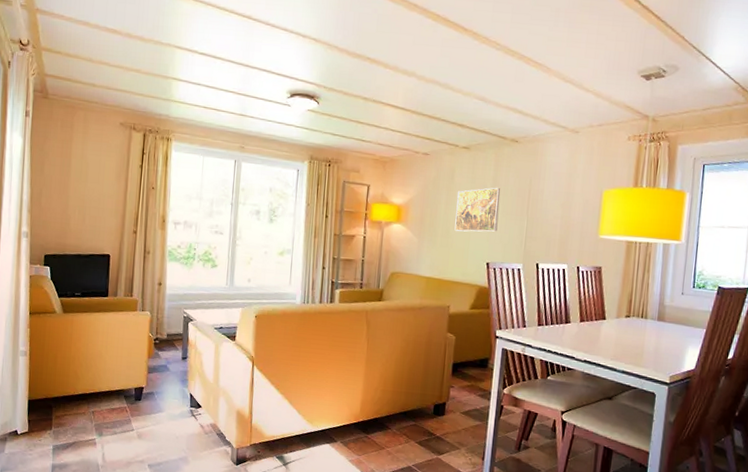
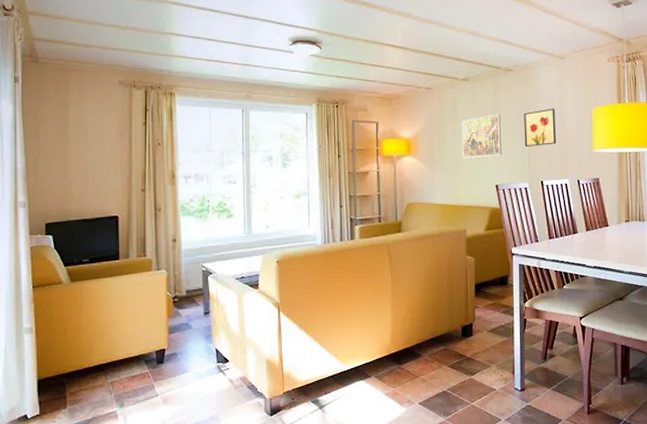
wall art: none [523,186,561,226] -> present [524,108,557,148]

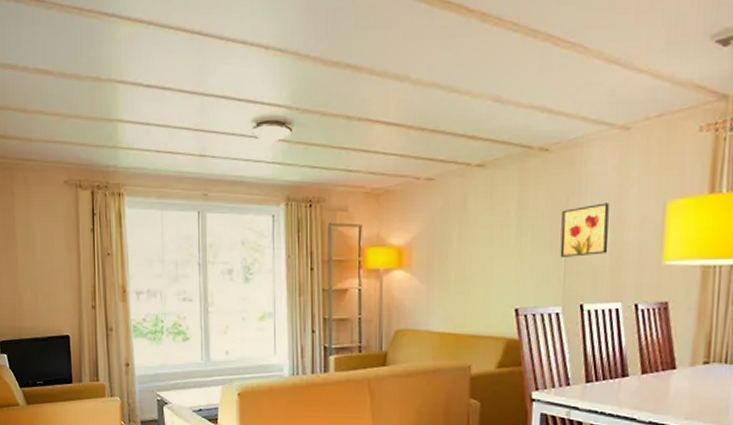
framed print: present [462,114,502,159] -> none [471,212,529,274]

